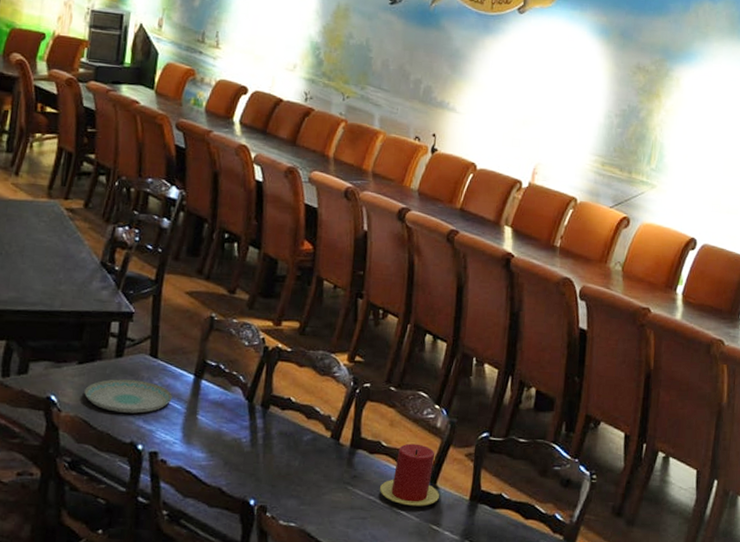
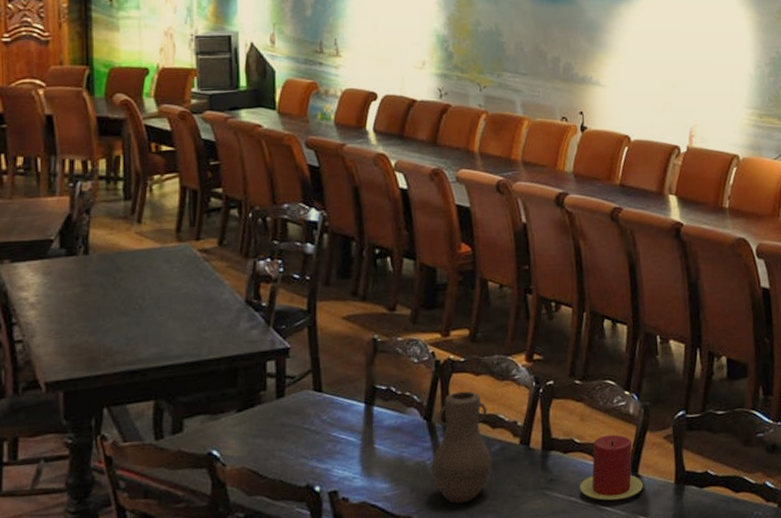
plate: present [84,379,173,414] -> none [248,418,344,457]
vase: none [245,379,306,484] -> present [430,391,493,504]

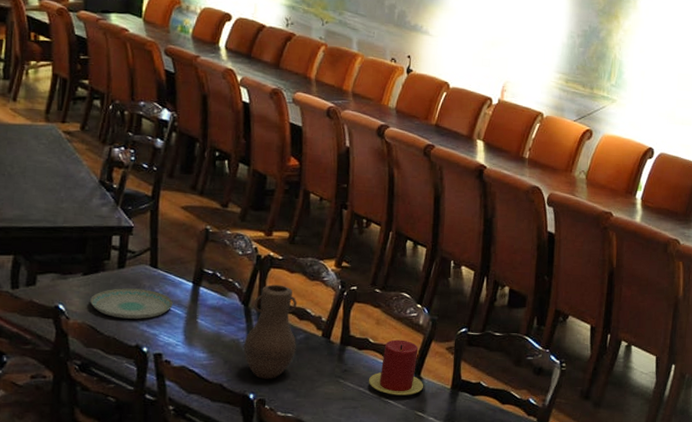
plate: none [248,418,344,457] -> present [90,288,173,319]

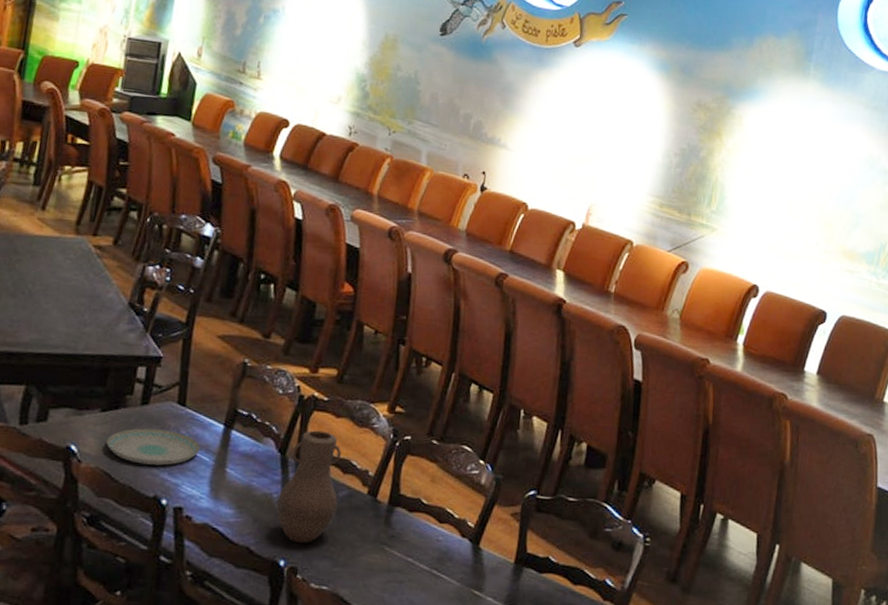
candle: present [369,339,423,396] -> none [419,501,482,570]

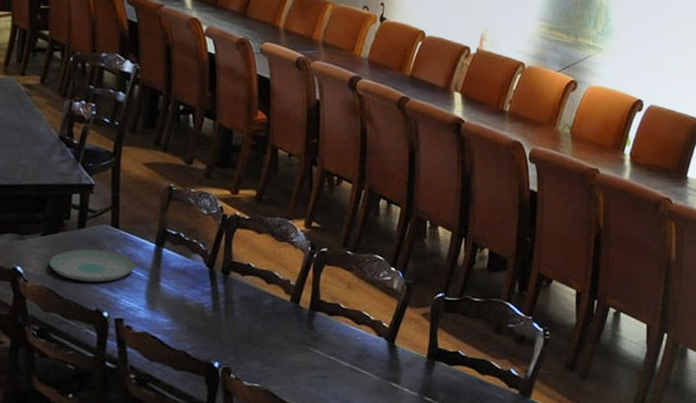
vase: present [276,430,342,543] -> none [207,246,265,346]

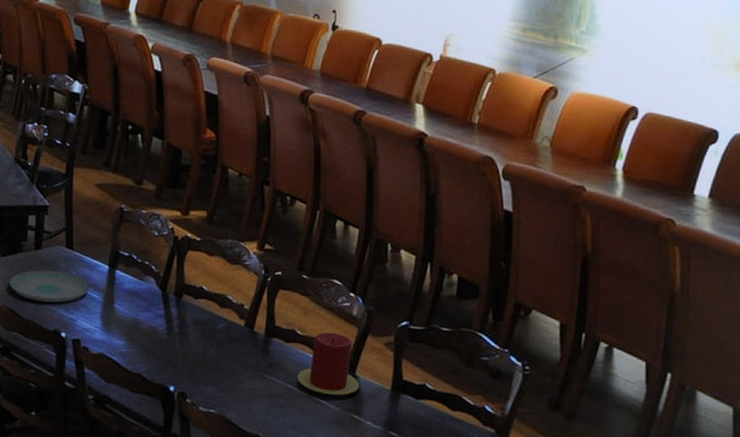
candle: none [340,305,398,365] -> present [297,332,359,396]

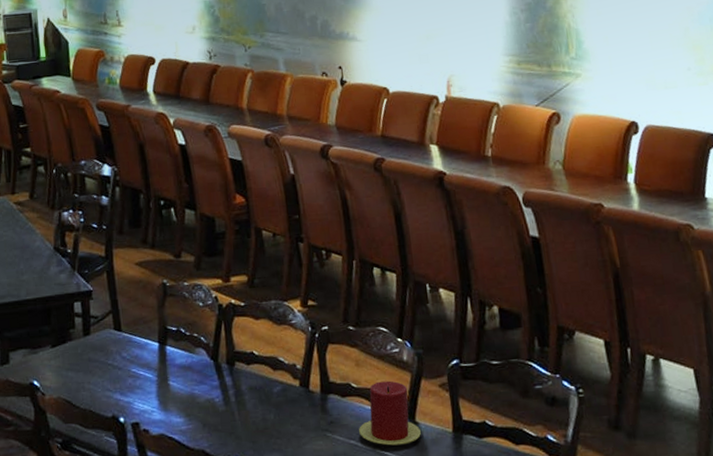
plate: present [9,270,90,303] -> none [62,354,142,389]

